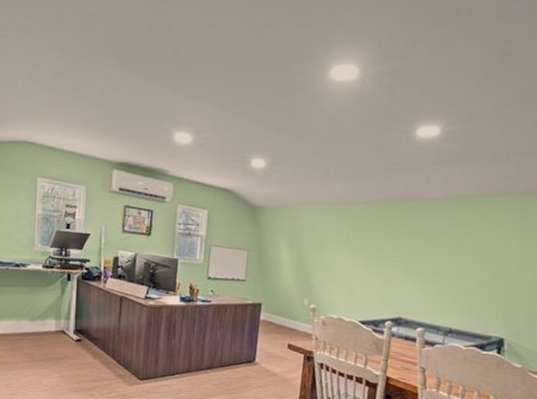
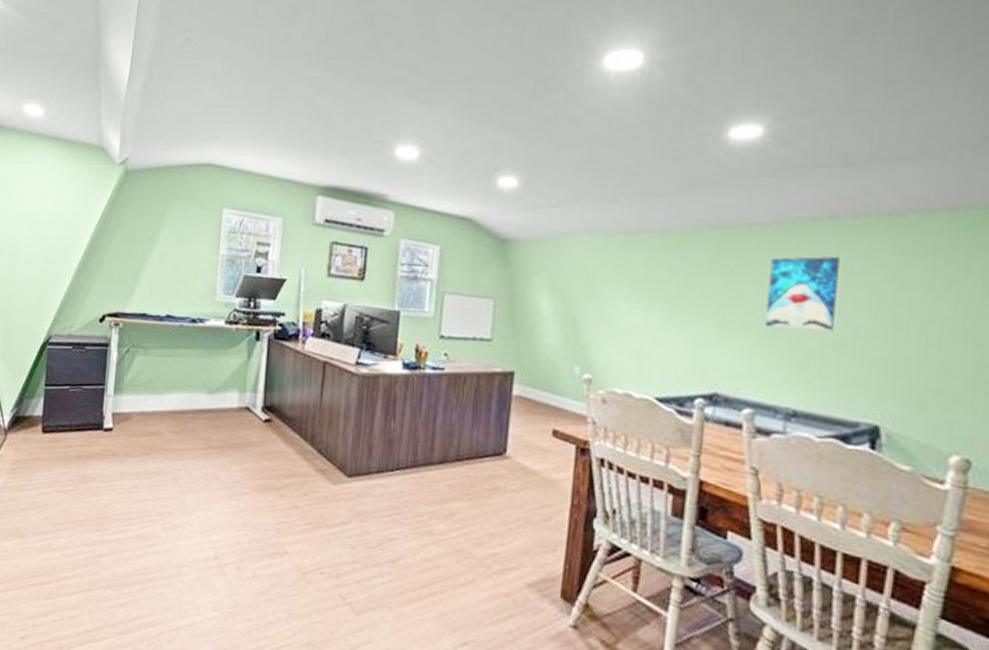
wall art: none [435,222,486,274] -> present [765,256,840,331]

